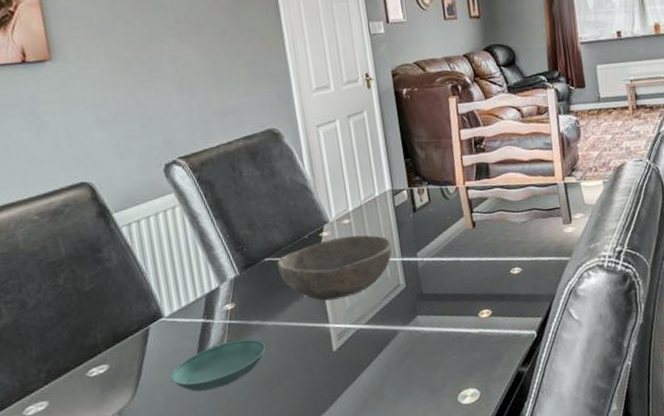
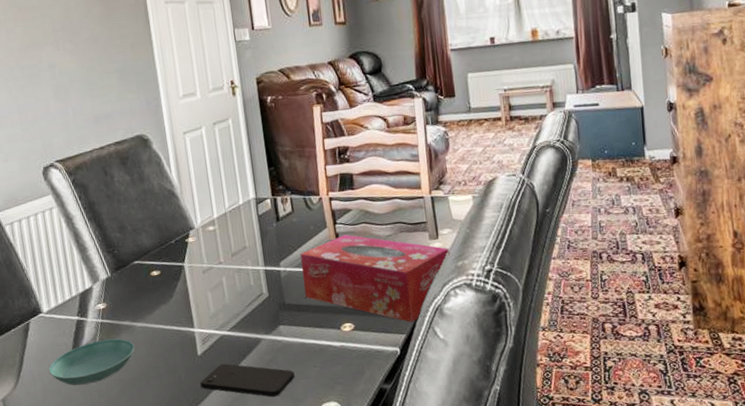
bowl: present [277,234,393,301] -> none [145,242,256,306]
smartphone: none [336,357,433,388] -> present [200,363,295,397]
tissue box: none [437,222,583,305] -> present [300,234,450,322]

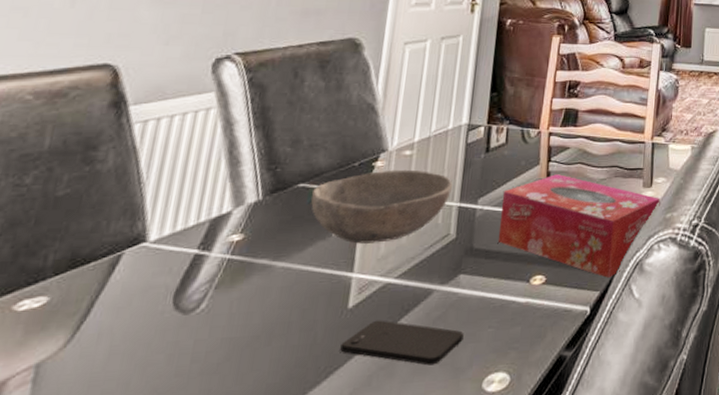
saucer: present [48,338,135,386] -> none [126,282,266,346]
bowl: none [145,242,256,306] -> present [311,169,453,244]

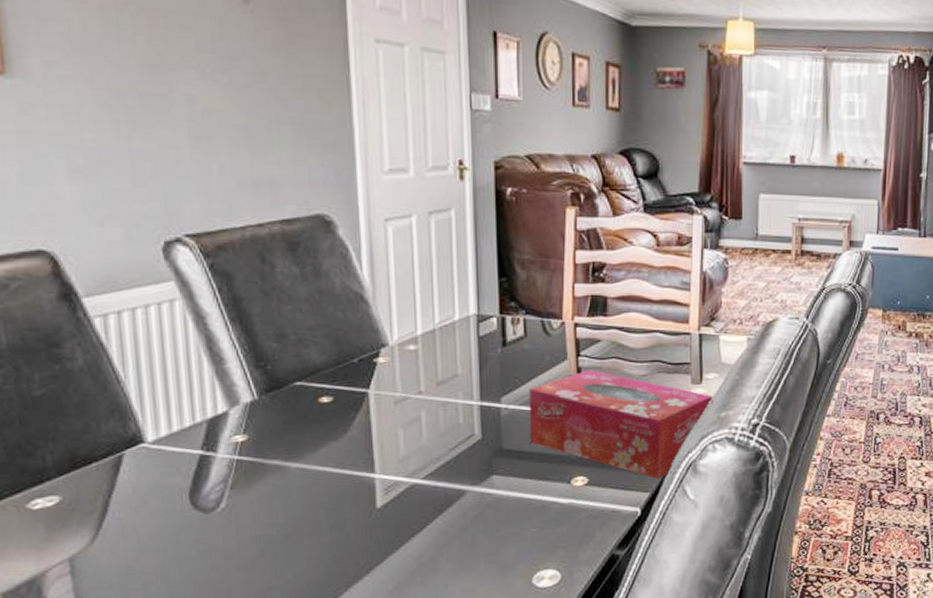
bowl: present [311,169,453,244] -> none [311,366,470,445]
smartphone: present [340,320,464,366] -> none [376,519,506,563]

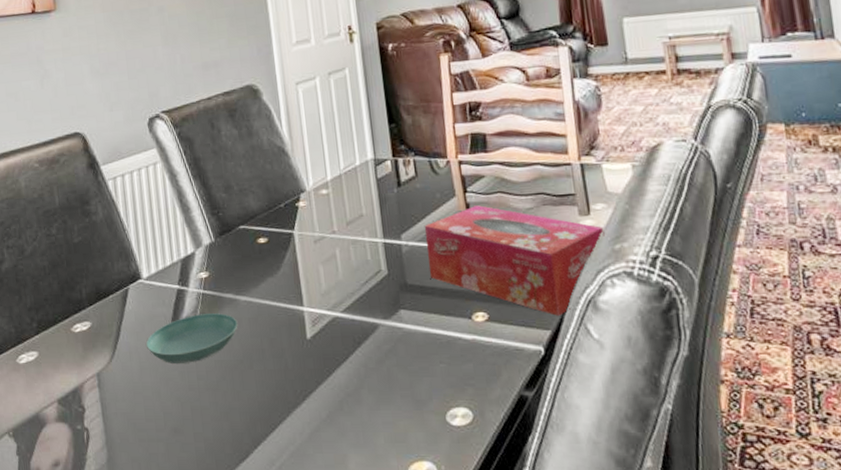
saucer: none [148,482,286,542] -> present [145,313,238,365]

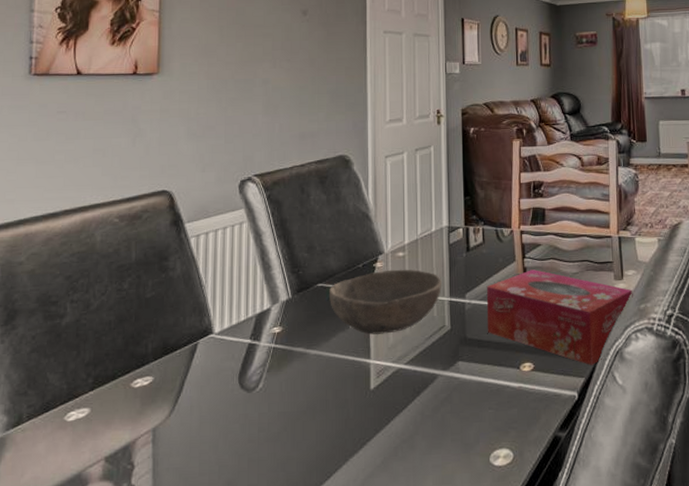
saucer: present [145,313,238,365] -> none [209,366,305,417]
bowl: none [251,208,374,280] -> present [328,269,443,335]

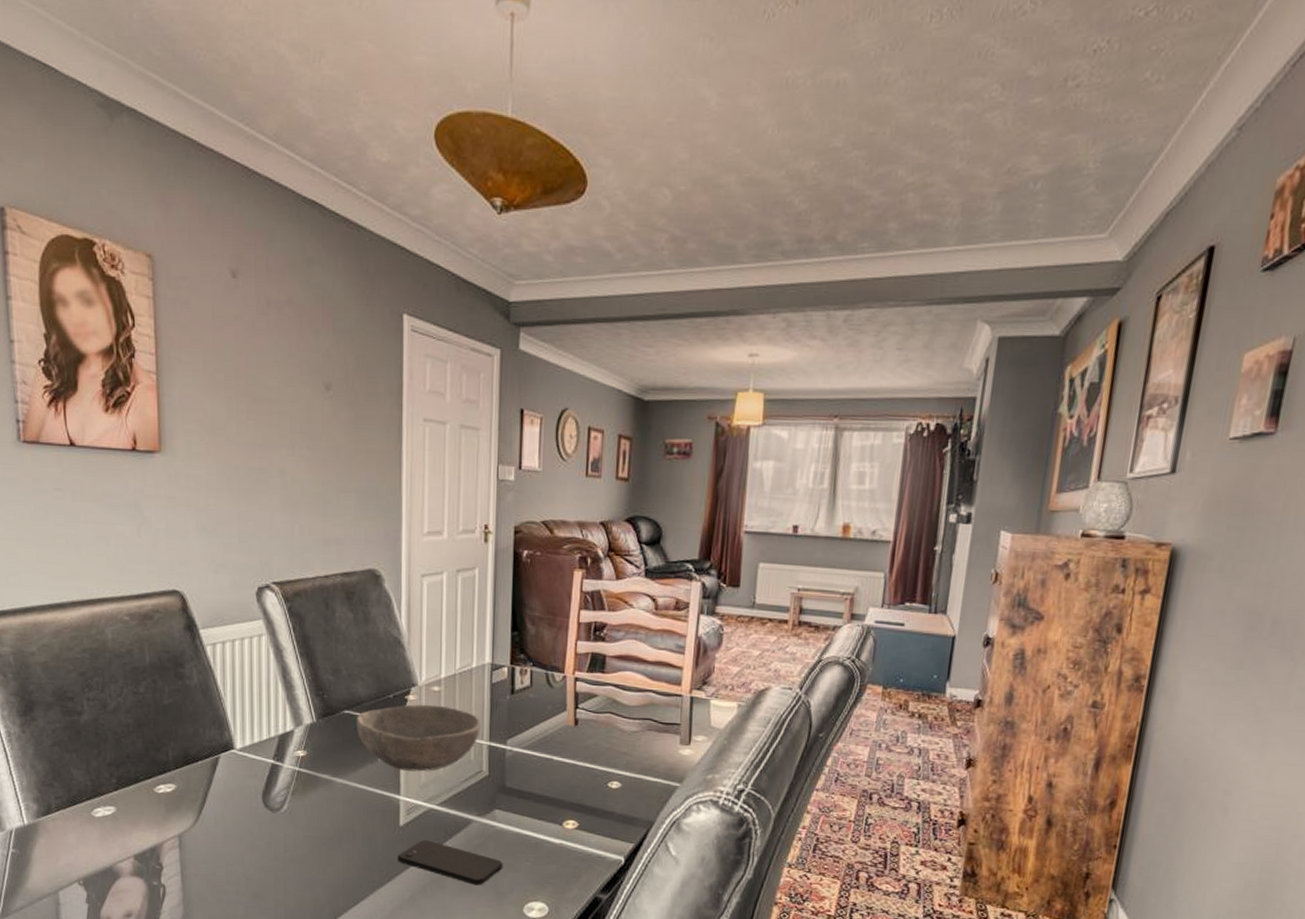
smartphone: none [369,400,468,441] -> present [397,839,503,886]
tissue box: present [486,269,633,365] -> none [529,722,700,832]

